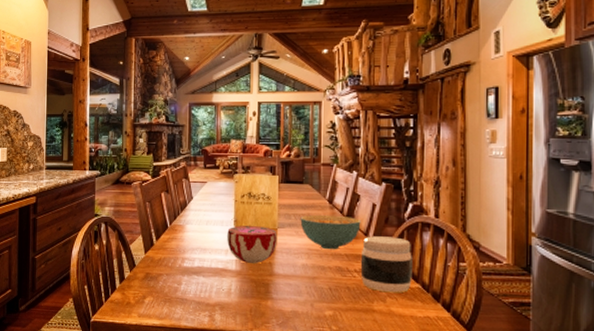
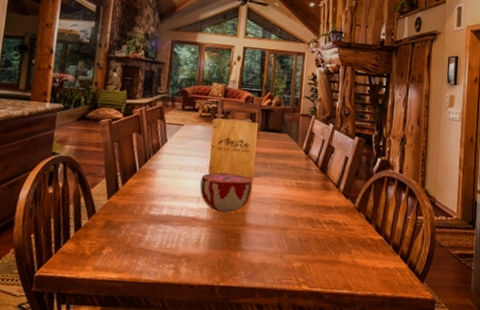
cereal bowl: present [300,214,361,250] -> none [276,164,334,201]
jar: present [360,236,412,293] -> none [330,188,378,245]

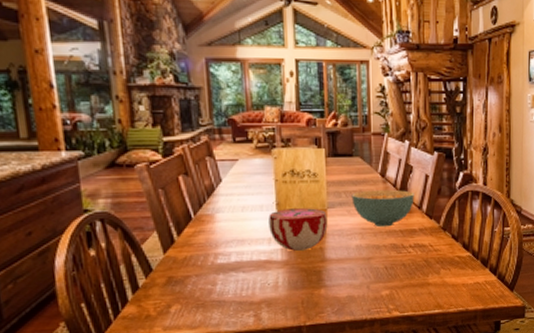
cereal bowl: none [276,164,334,201] -> present [351,189,415,228]

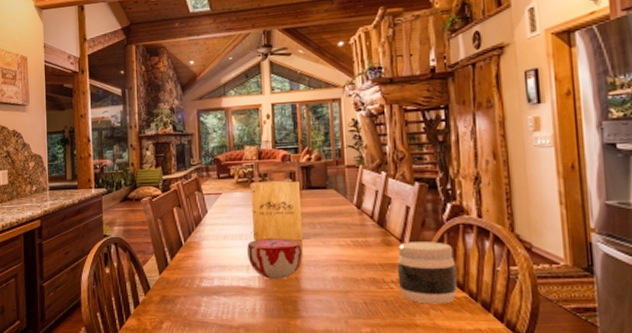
cereal bowl: present [351,189,415,228] -> none [326,221,395,260]
jar: none [415,208,463,265] -> present [397,242,457,304]

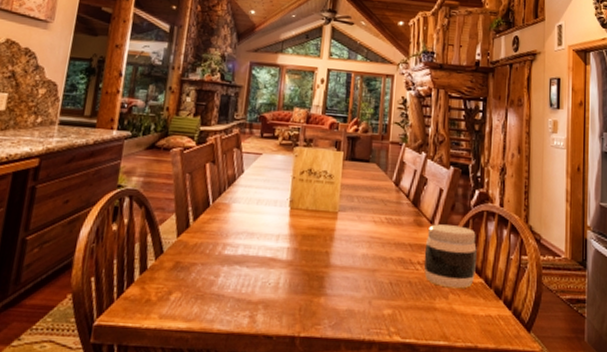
decorative bowl: present [247,238,303,279] -> none [279,207,338,252]

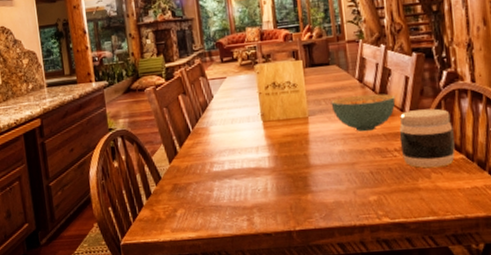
cereal bowl: none [363,198,427,239] -> present [331,93,396,132]

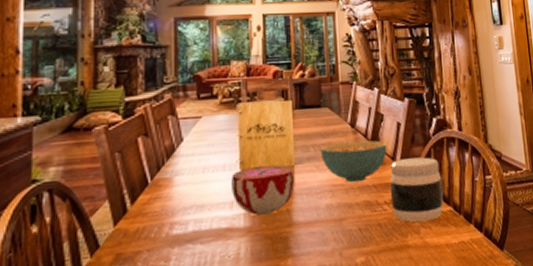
decorative bowl: none [255,117,310,158] -> present [231,165,295,215]

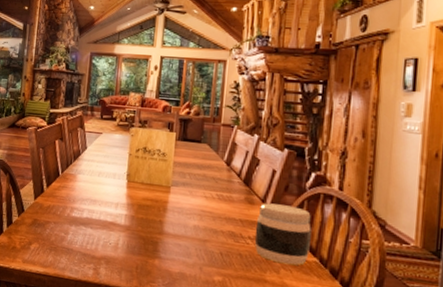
decorative bowl: present [231,165,295,215] -> none [118,180,171,221]
cereal bowl: present [320,140,387,183] -> none [195,175,259,214]

